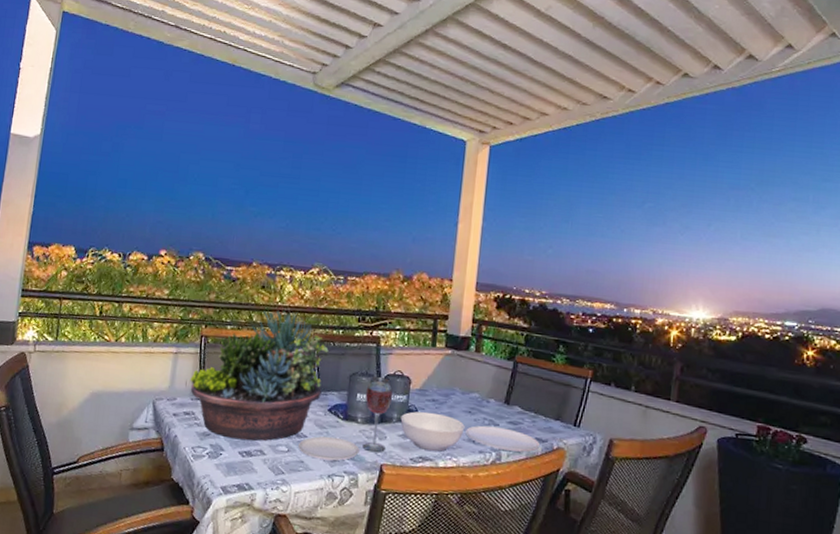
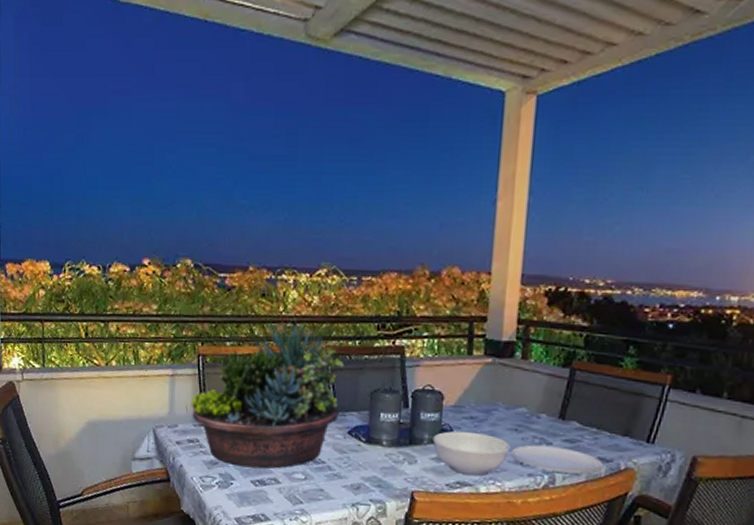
plate: present [298,436,360,461] -> none [317,461,386,489]
wineglass: present [362,376,393,452] -> none [390,392,422,478]

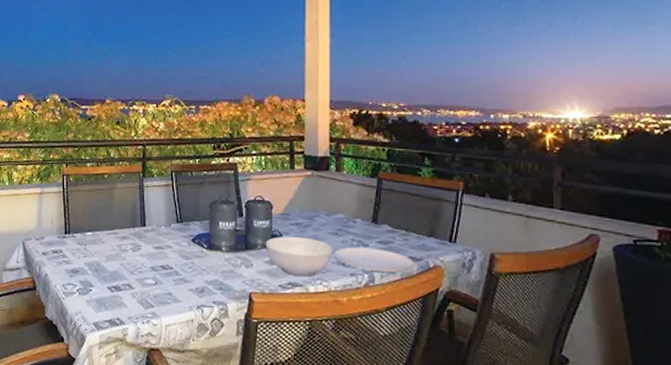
succulent planter: present [191,321,344,469] -> none [56,144,187,275]

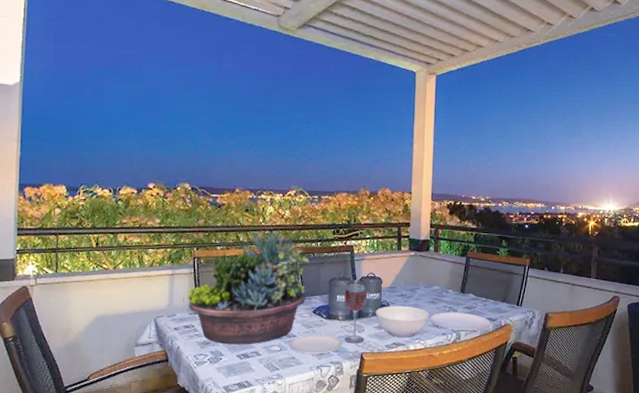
succulent planter: none [56,144,187,275] -> present [187,229,310,345]
plate: none [165,267,227,292] -> present [289,334,342,354]
wineglass: none [227,203,254,280] -> present [344,279,367,343]

